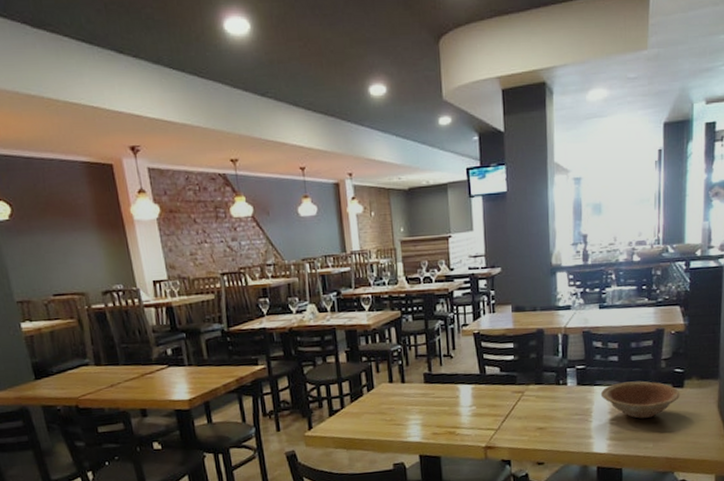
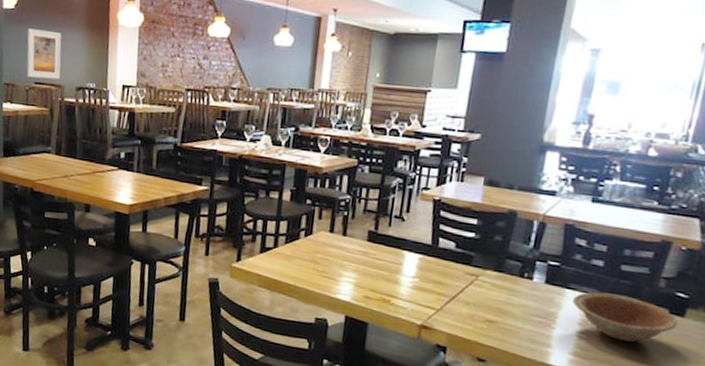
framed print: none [30,237,82,291] -> present [26,28,62,80]

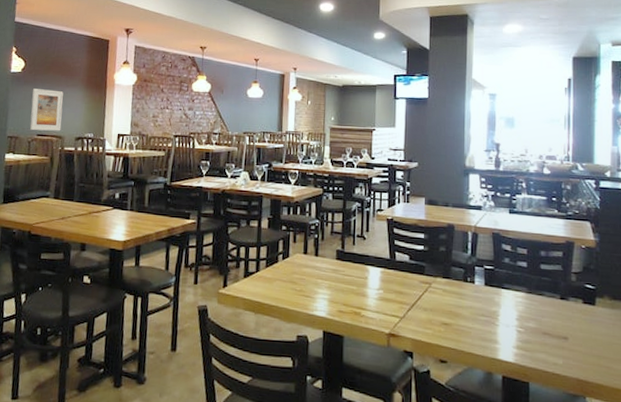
bowl: present [572,291,678,342] -> none [508,289,592,332]

